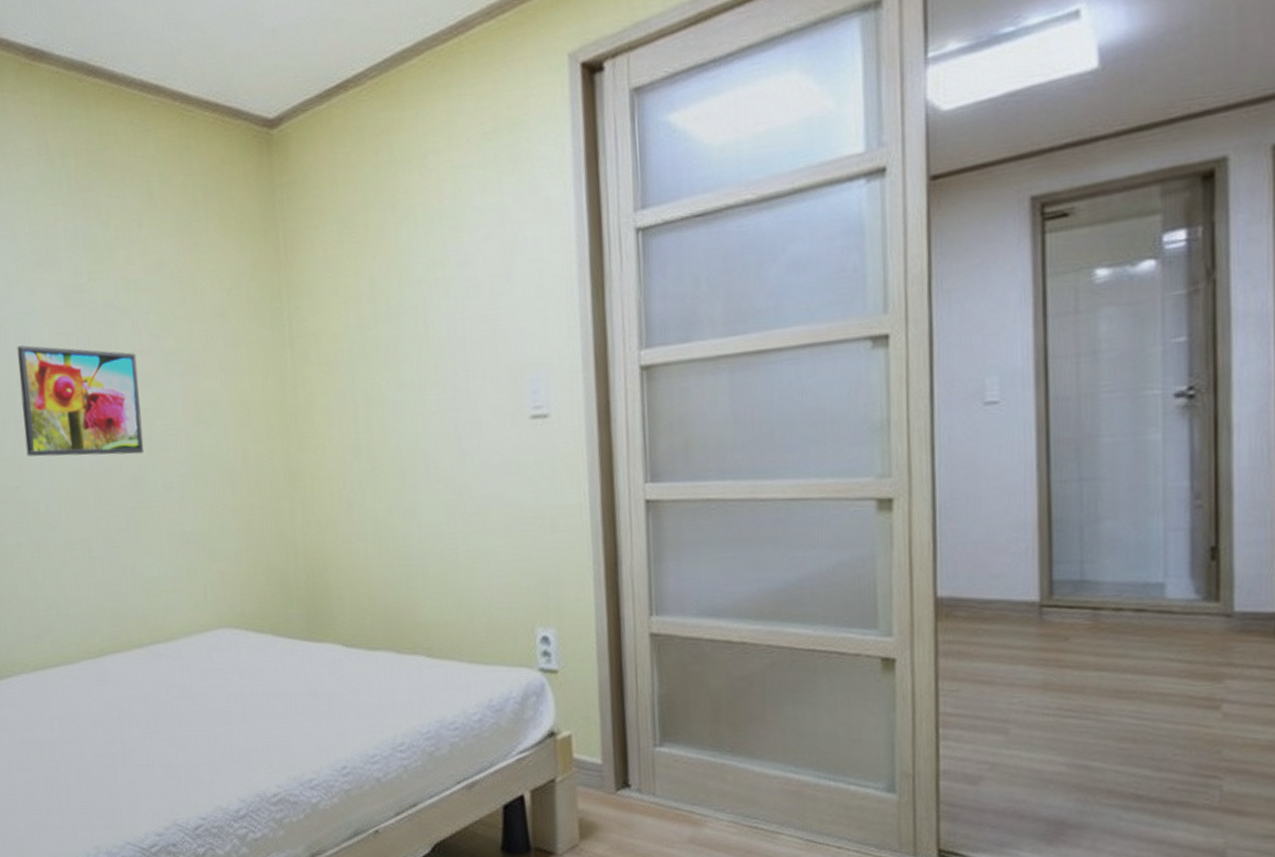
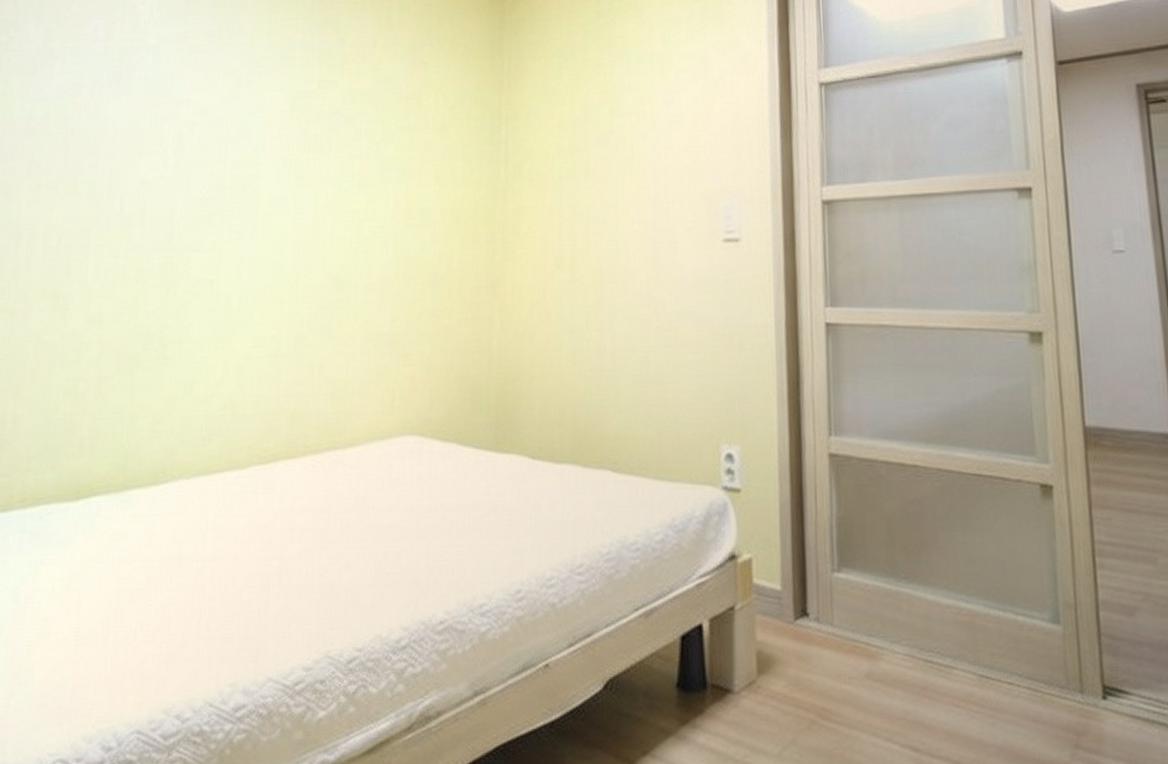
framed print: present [17,345,144,457] -> none [228,143,354,254]

